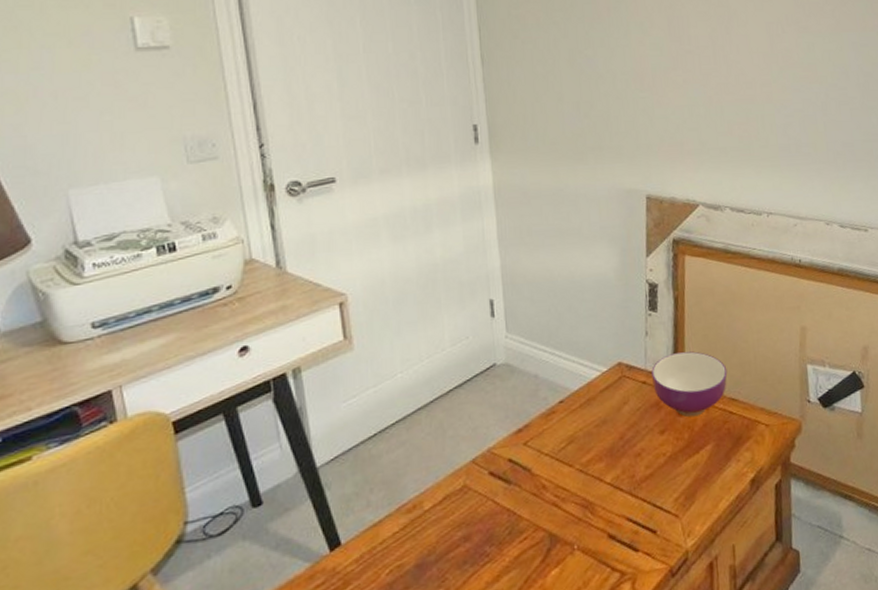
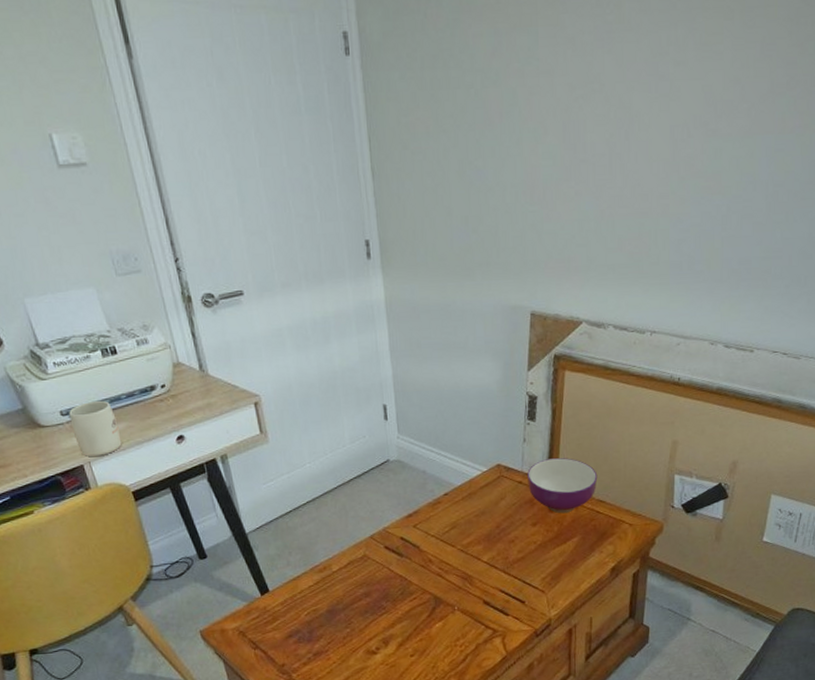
mug: none [103,307,167,380] -> present [69,400,122,457]

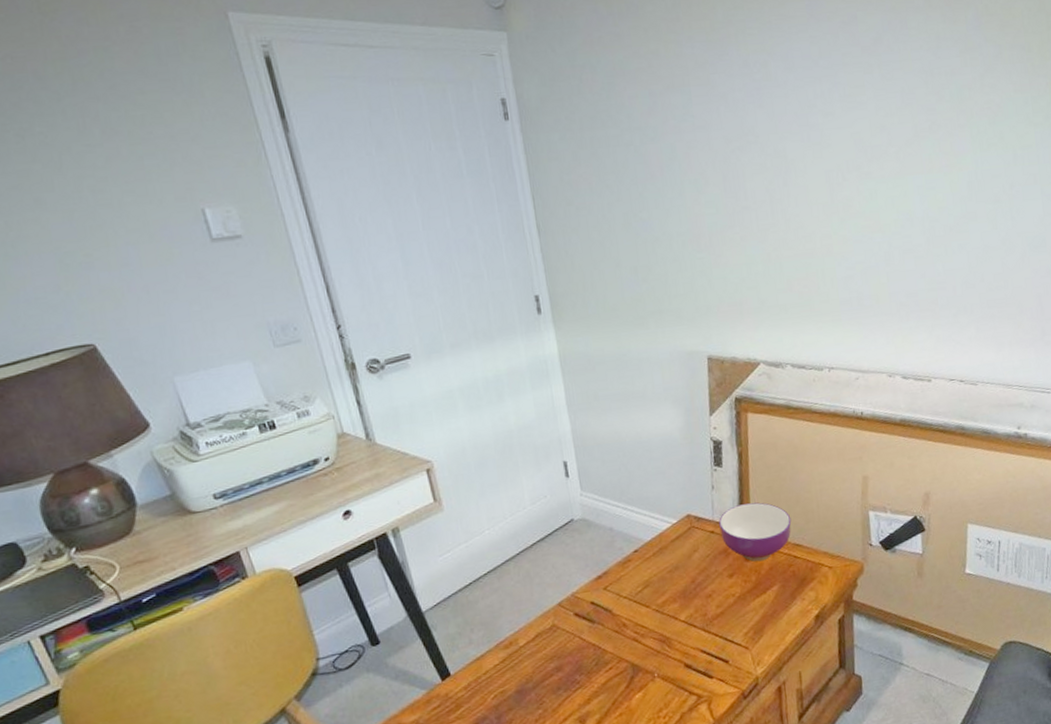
mug: present [69,400,122,457] -> none [223,479,283,542]

